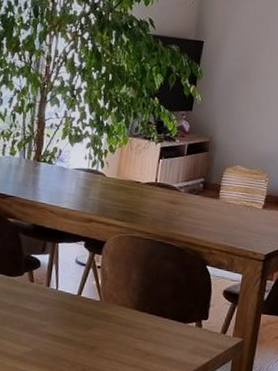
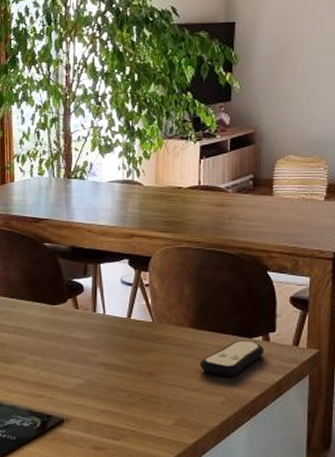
remote control: none [138,324,197,356] -> present [199,340,265,377]

